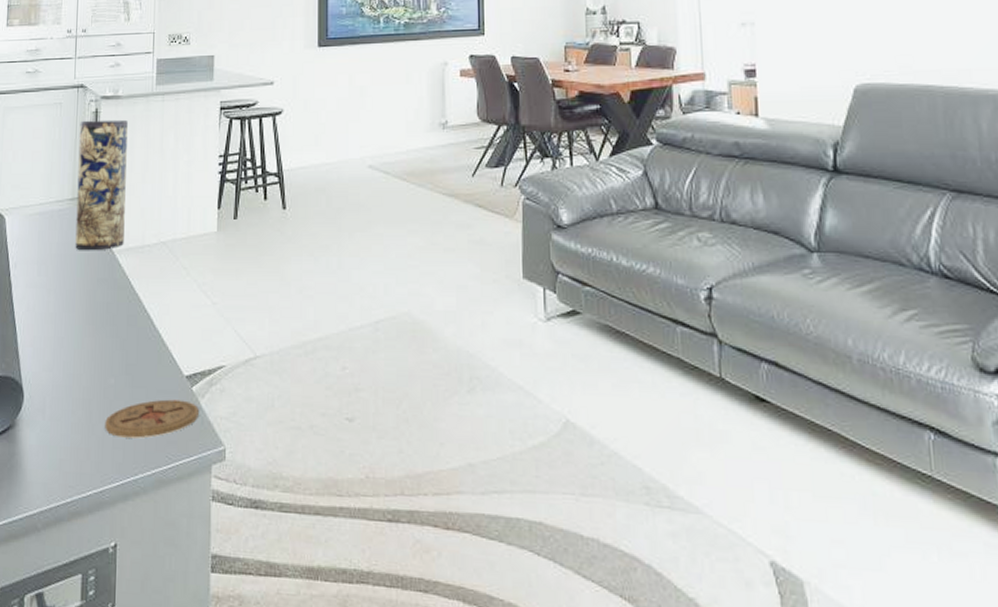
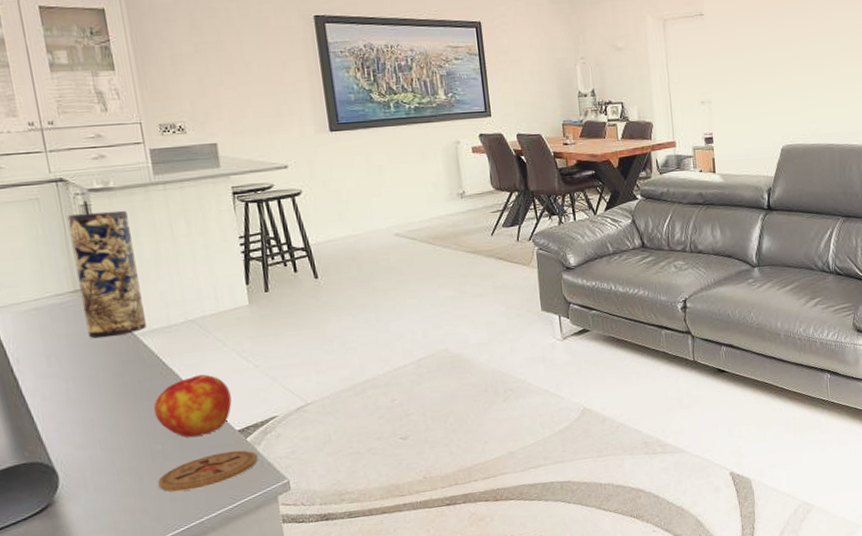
apple: none [115,305,185,375] -> present [154,374,232,437]

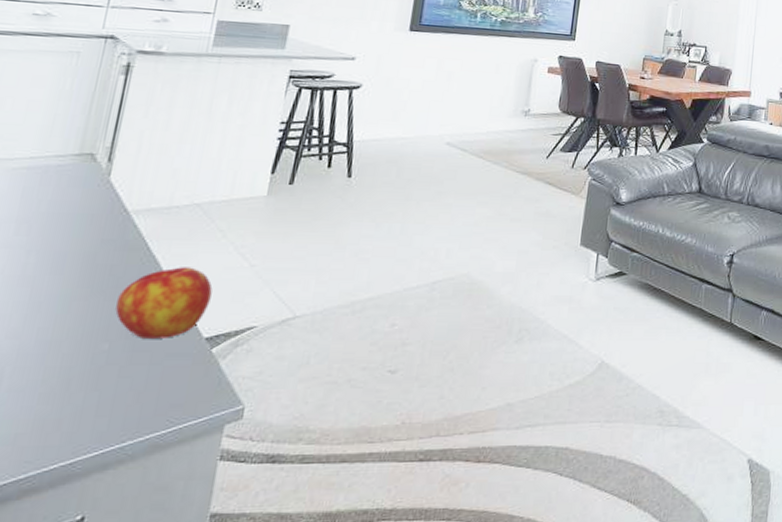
vase: present [67,210,147,339] -> none [75,73,170,211]
coaster: present [158,450,257,492] -> none [87,362,217,405]

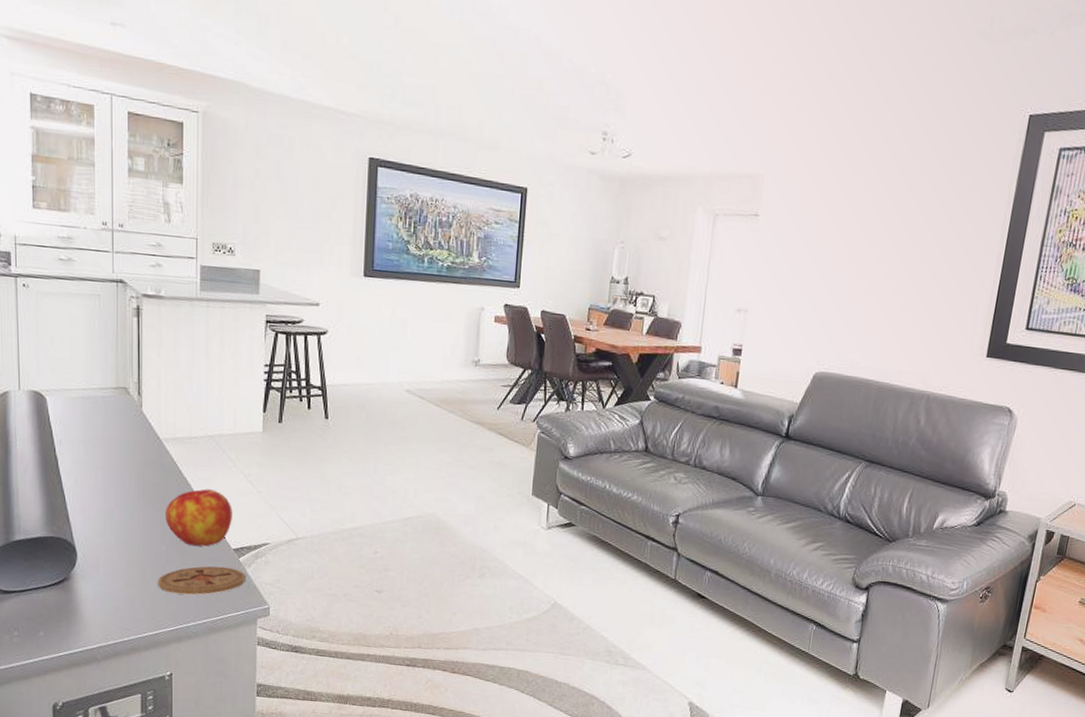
coaster: none [87,362,217,405] -> present [158,566,245,595]

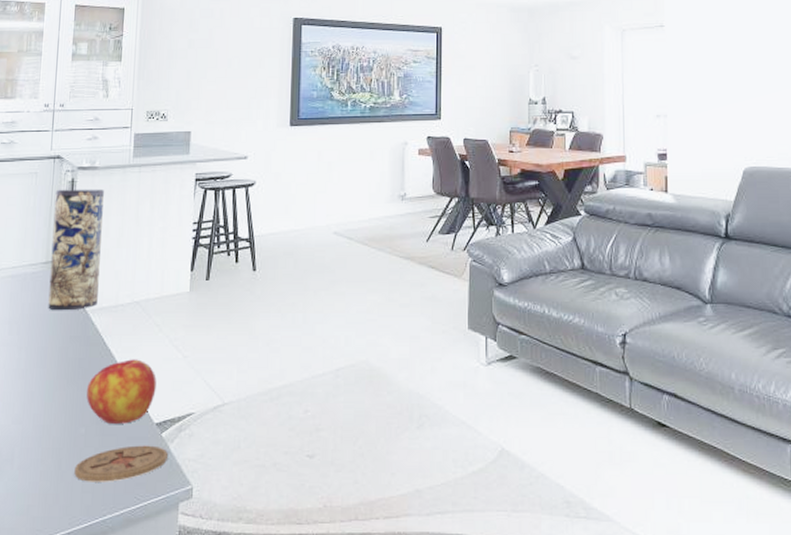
vase: none [121,315,171,438] -> present [48,189,104,311]

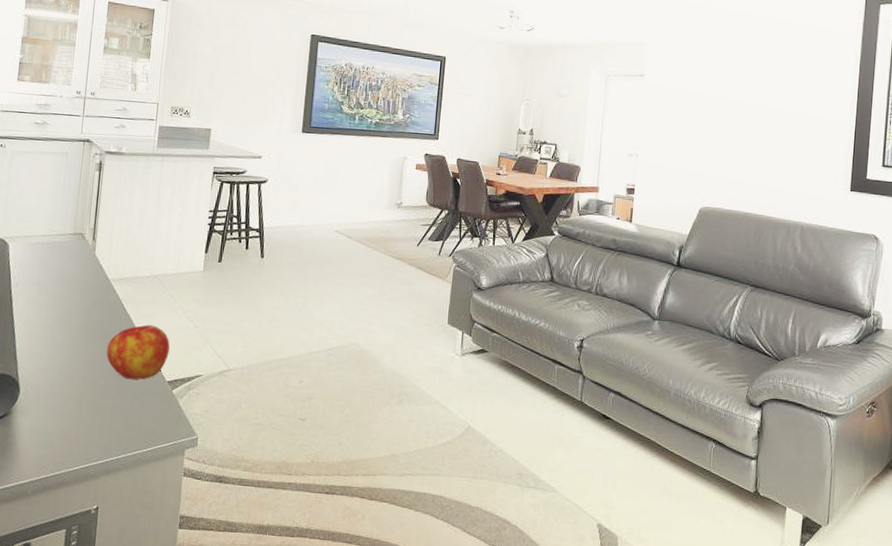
vase: present [48,189,104,311] -> none [74,169,129,278]
coaster: present [74,445,168,482] -> none [93,398,177,428]

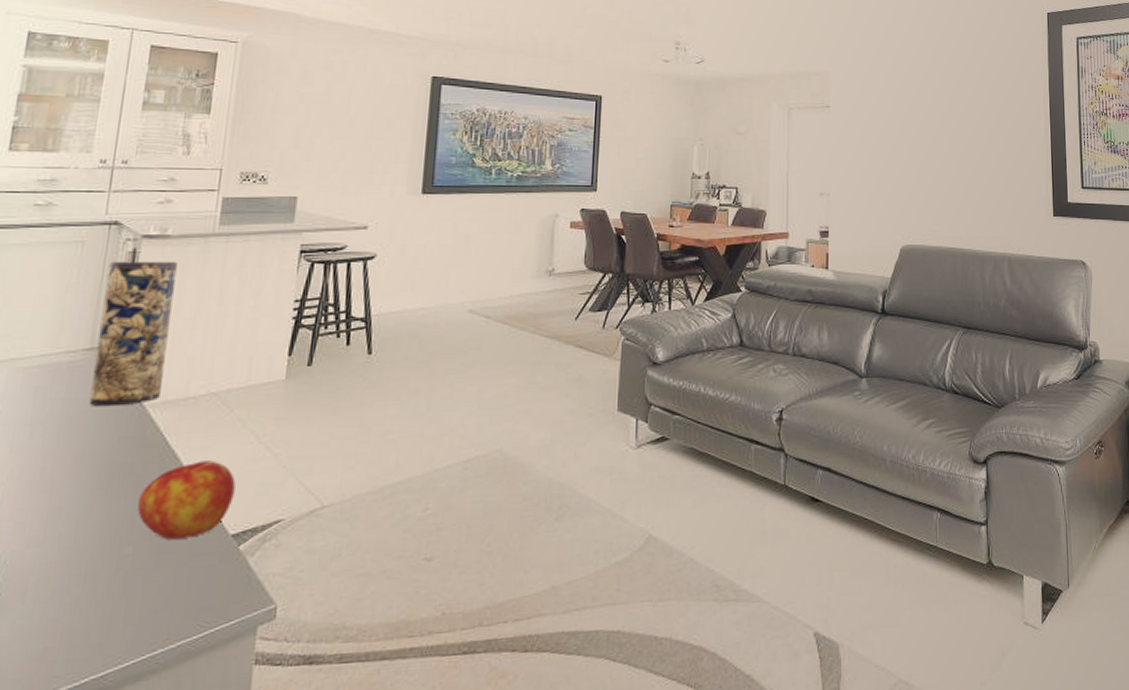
vase: none [74,169,129,278] -> present [89,261,177,407]

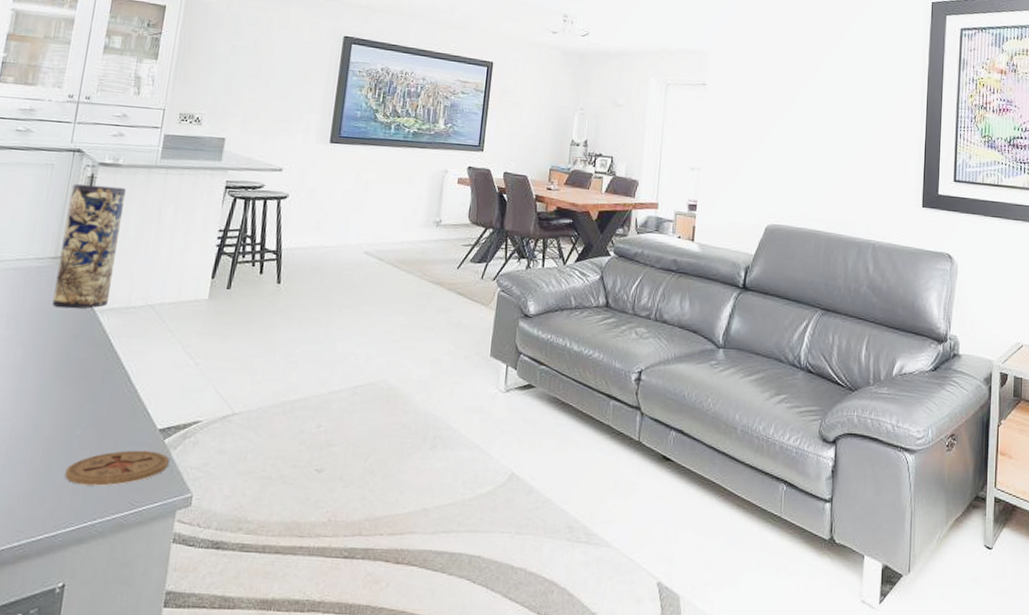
coaster: none [114,561,246,612] -> present [65,450,169,486]
apple: present [137,460,236,539] -> none [86,363,164,428]

